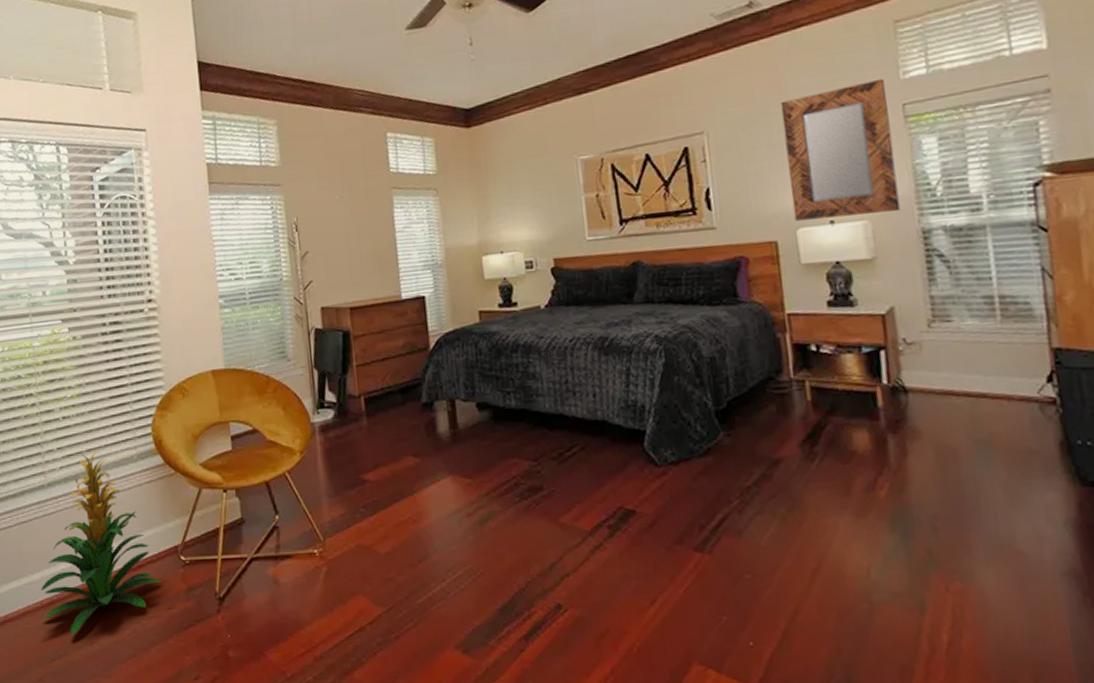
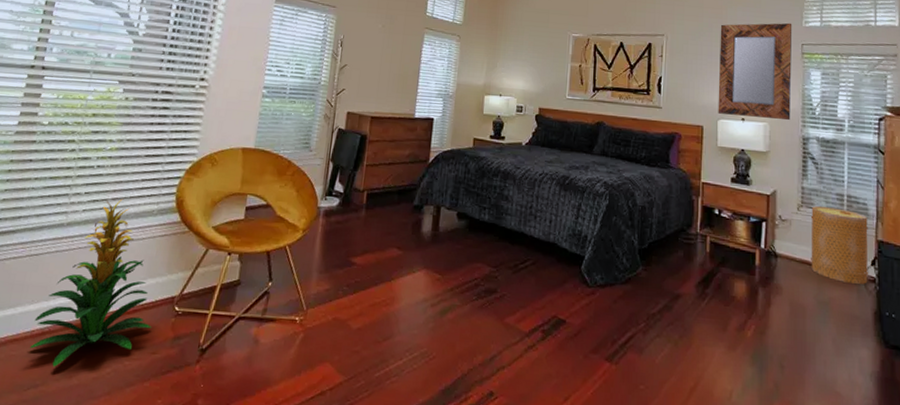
basket: none [948,315,1045,411] -> present [810,206,869,285]

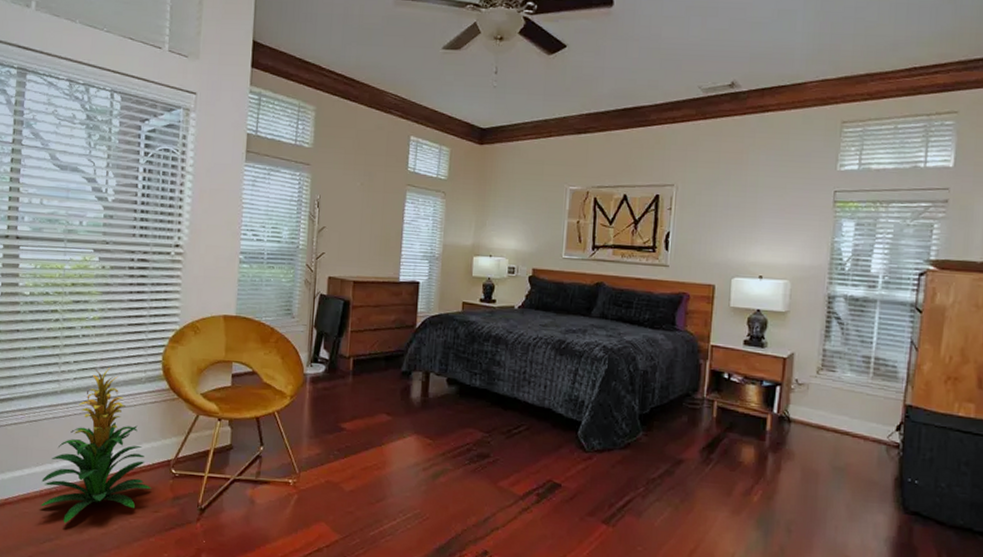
home mirror: present [718,22,792,120] -> none [732,167,825,276]
basket: present [810,206,869,285] -> none [828,369,897,451]

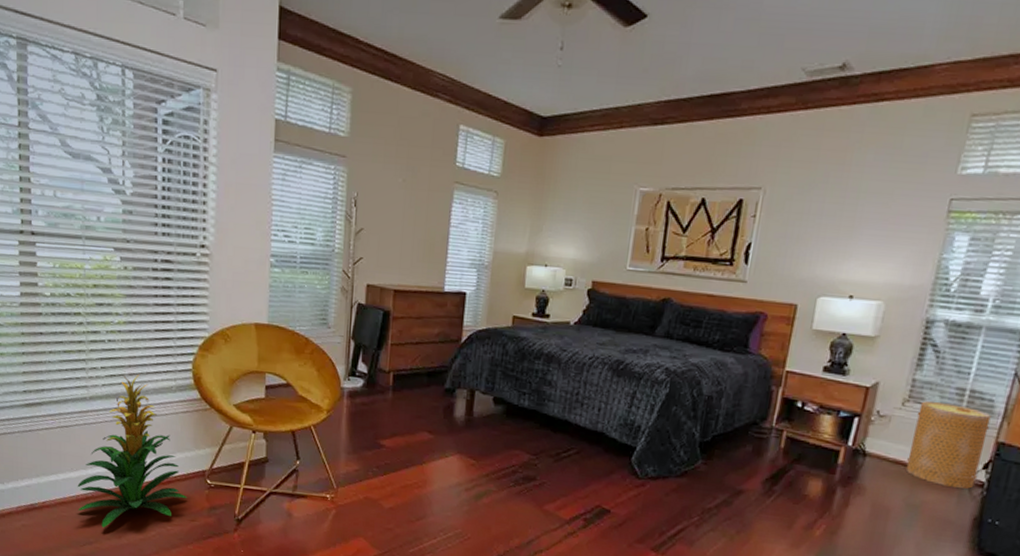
basket: none [828,369,897,451] -> present [905,401,991,489]

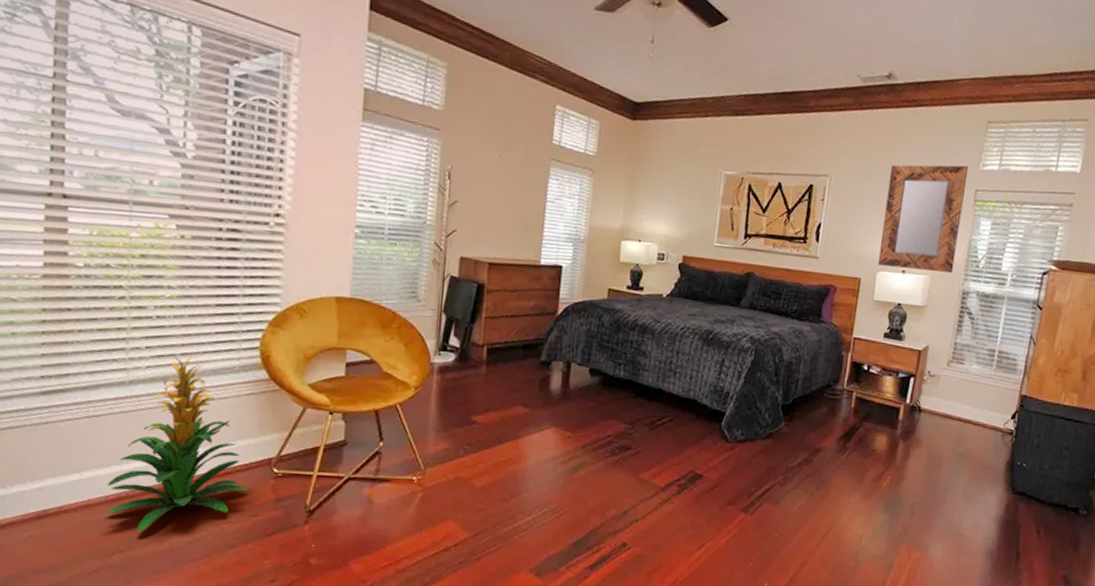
home mirror: none [819,169,943,298] -> present [877,165,969,273]
basket: present [905,401,991,489] -> none [953,362,1015,437]

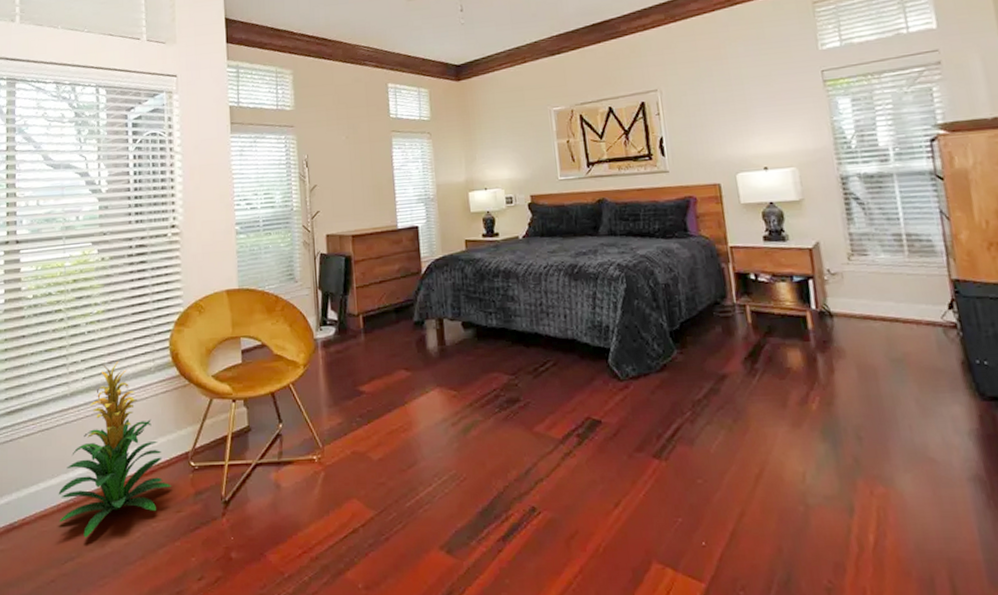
home mirror: present [877,165,969,273] -> none [721,49,823,167]

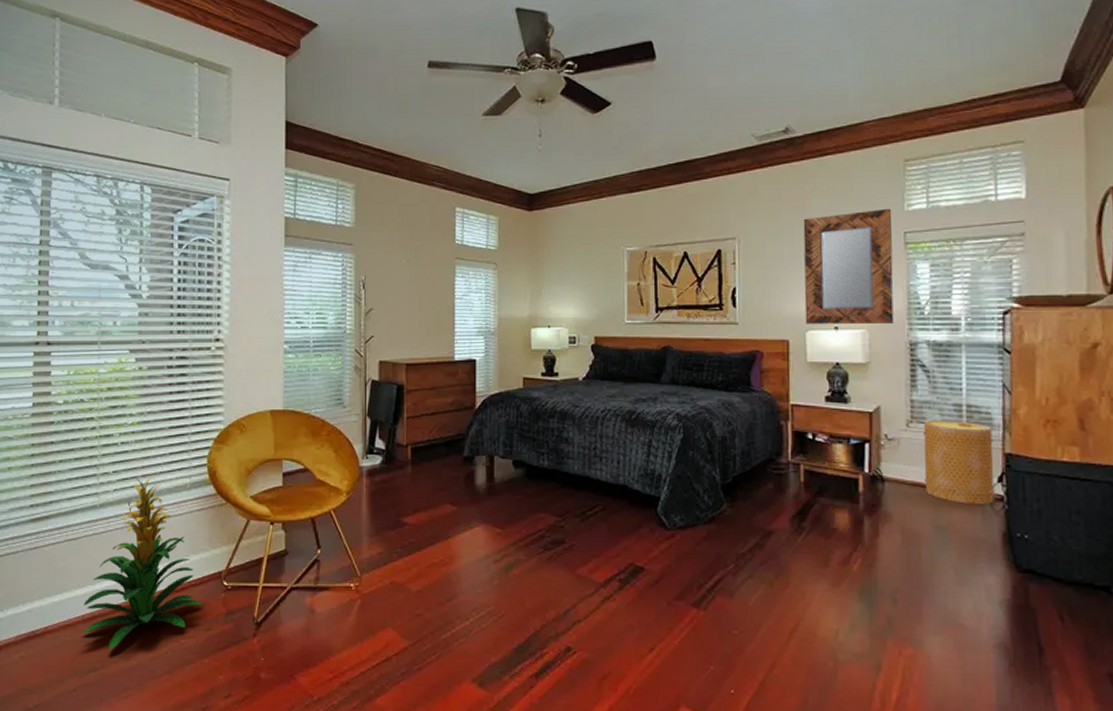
home mirror: none [721,49,823,167] -> present [803,208,894,324]
basket: none [864,250,948,334] -> present [922,421,996,505]

